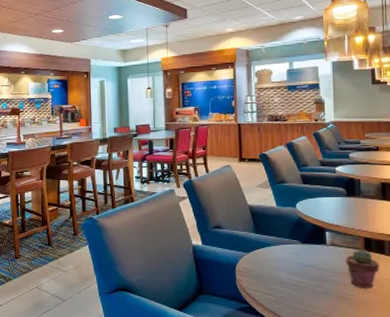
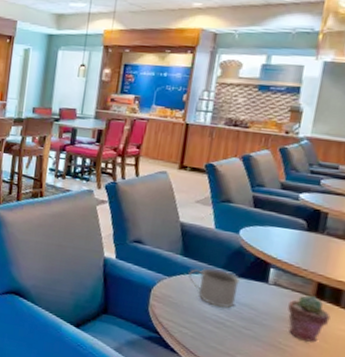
mug: none [263,240,304,272] -> present [188,268,240,308]

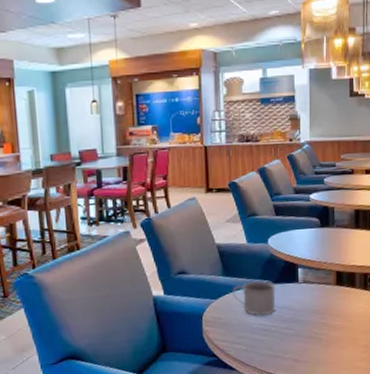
potted succulent: present [288,295,331,342] -> none [318,284,350,326]

